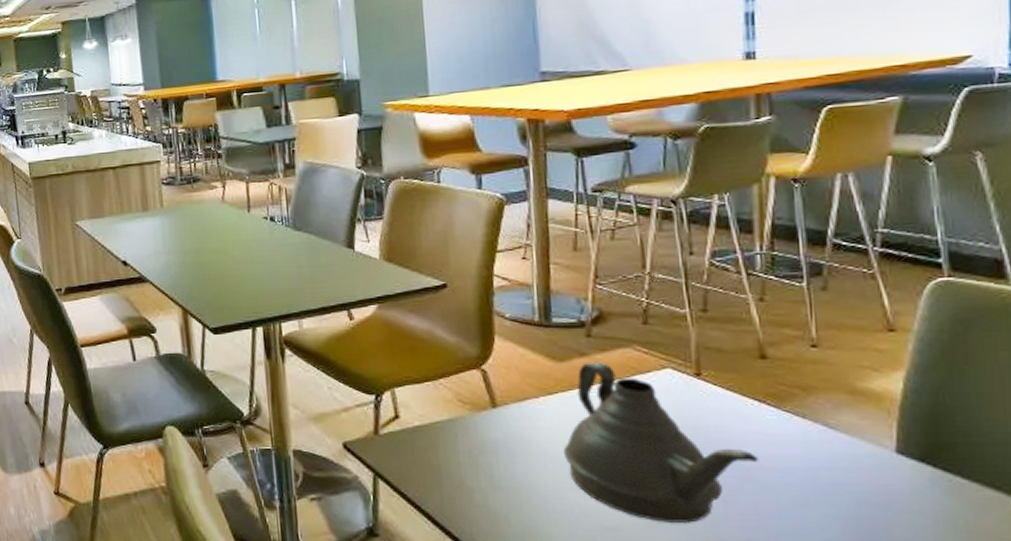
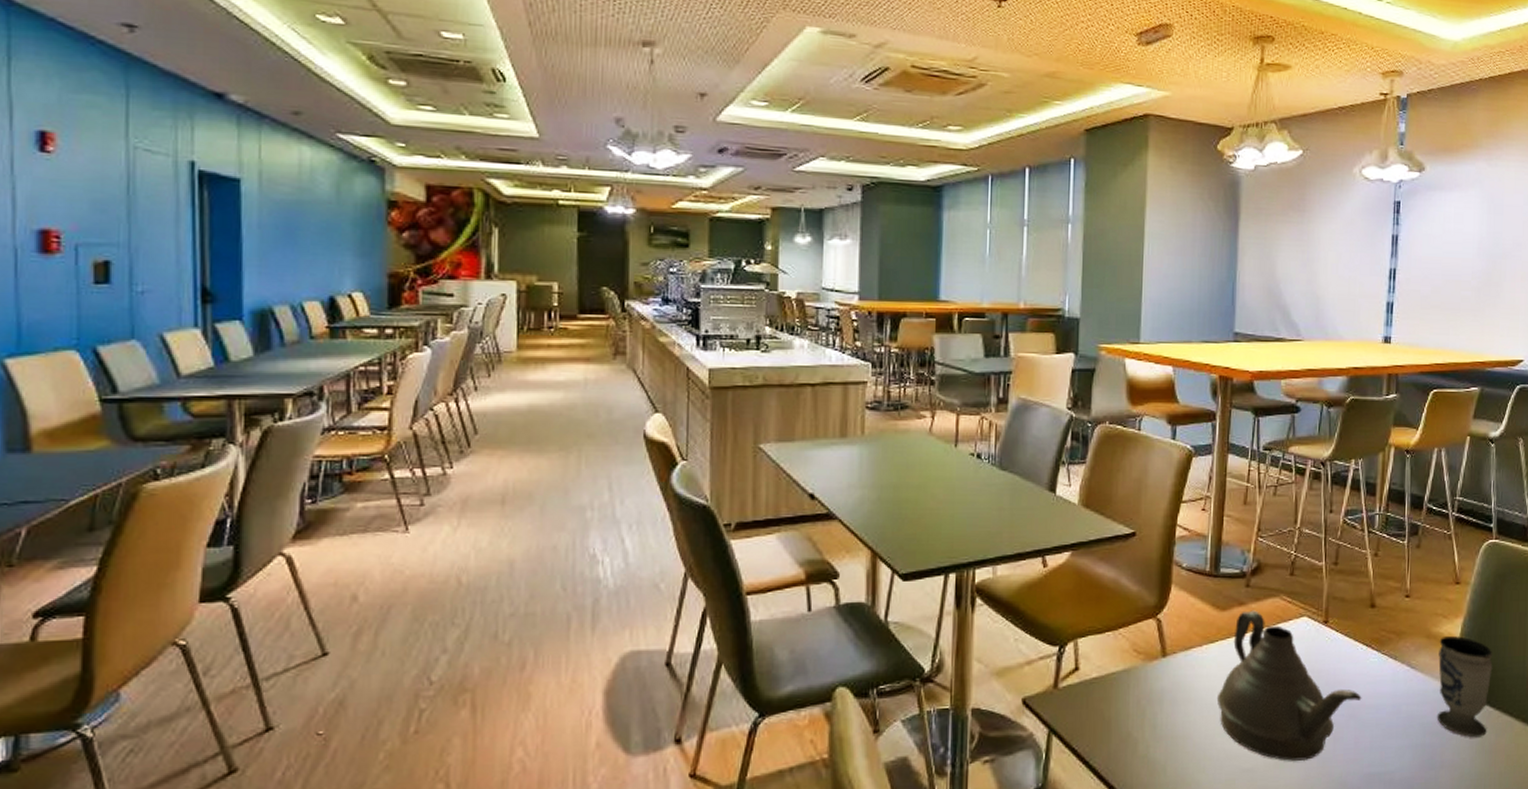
cup: none [869,391,961,513] -> present [1436,635,1493,738]

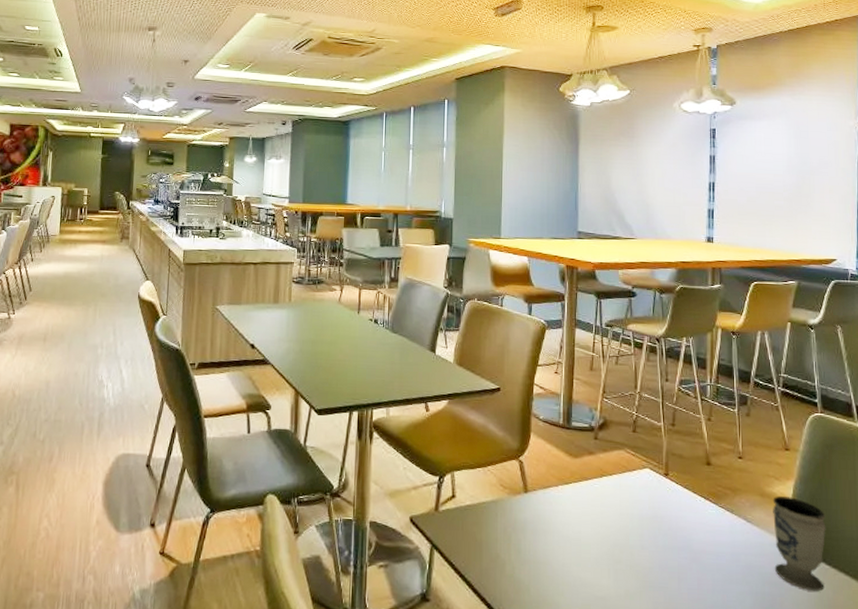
teapot: present [1216,610,1362,762] -> none [572,459,703,596]

